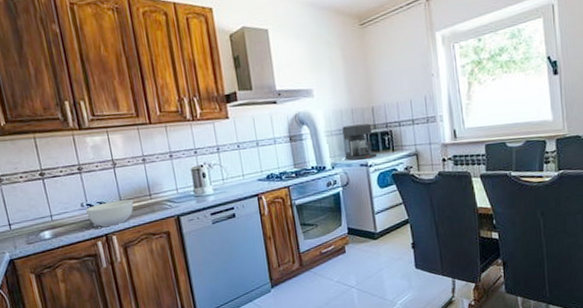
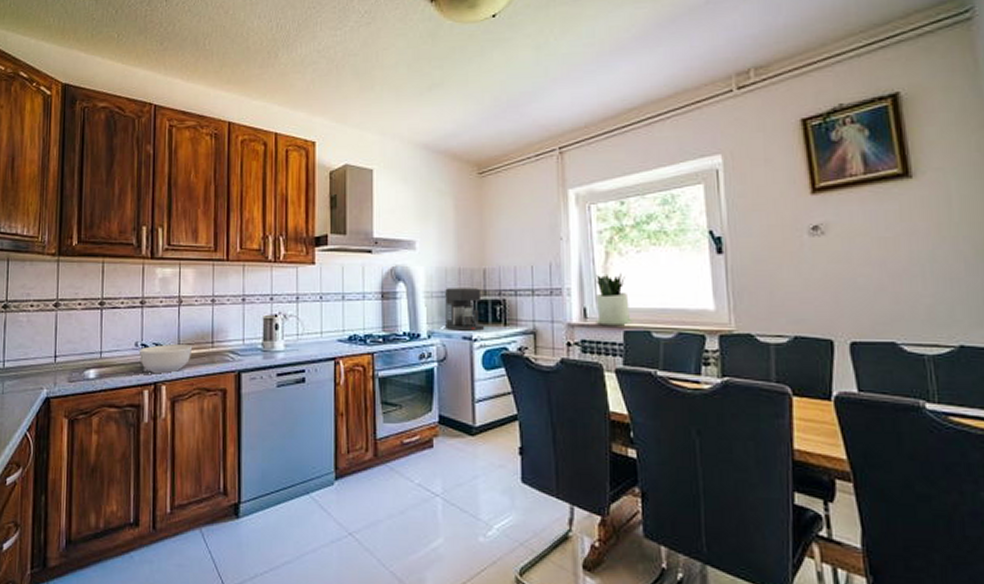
planter: none [461,99,492,142] -> present [595,273,633,326]

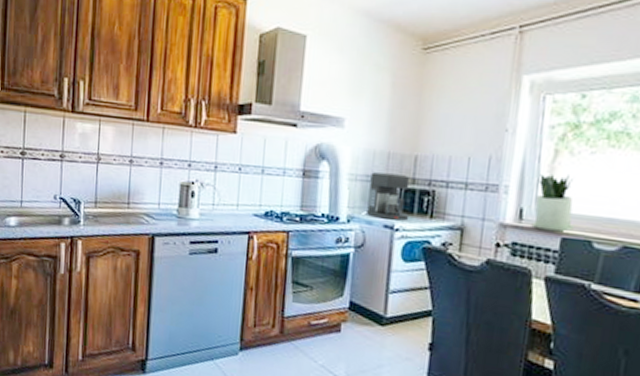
bowl: present [139,344,193,374] -> none [57,200,109,230]

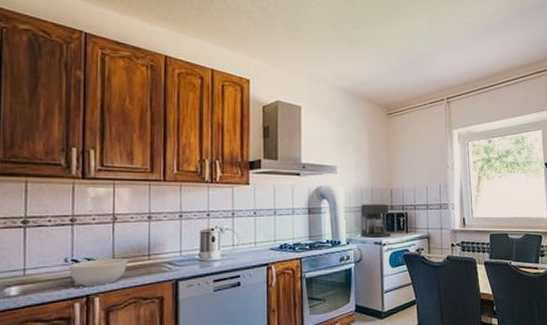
bowl: none [57,200,109,230] -> present [68,258,129,287]
planter: present [531,173,574,232] -> none [471,192,496,231]

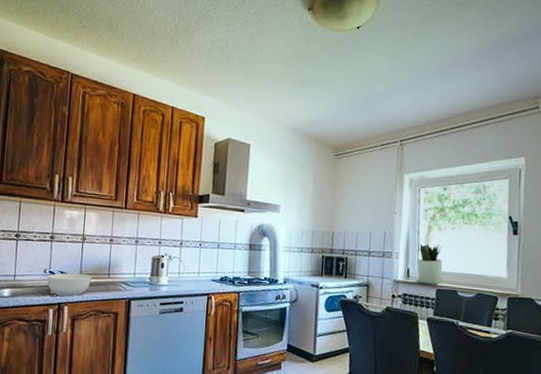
coffee maker: present [361,204,392,239] -> none [298,245,330,281]
planter: none [471,192,496,231] -> present [416,243,445,285]

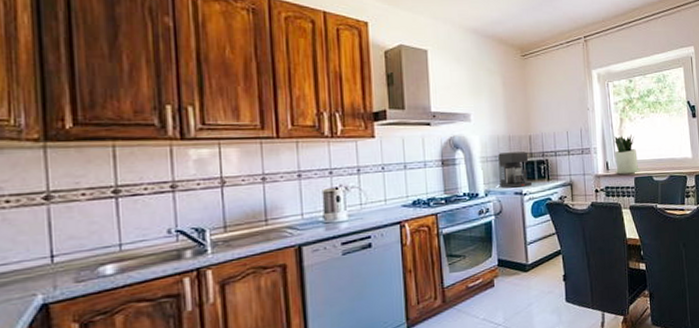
bowl: present [47,273,92,298] -> none [173,225,243,260]
coffee maker: none [298,245,330,281] -> present [498,151,533,189]

